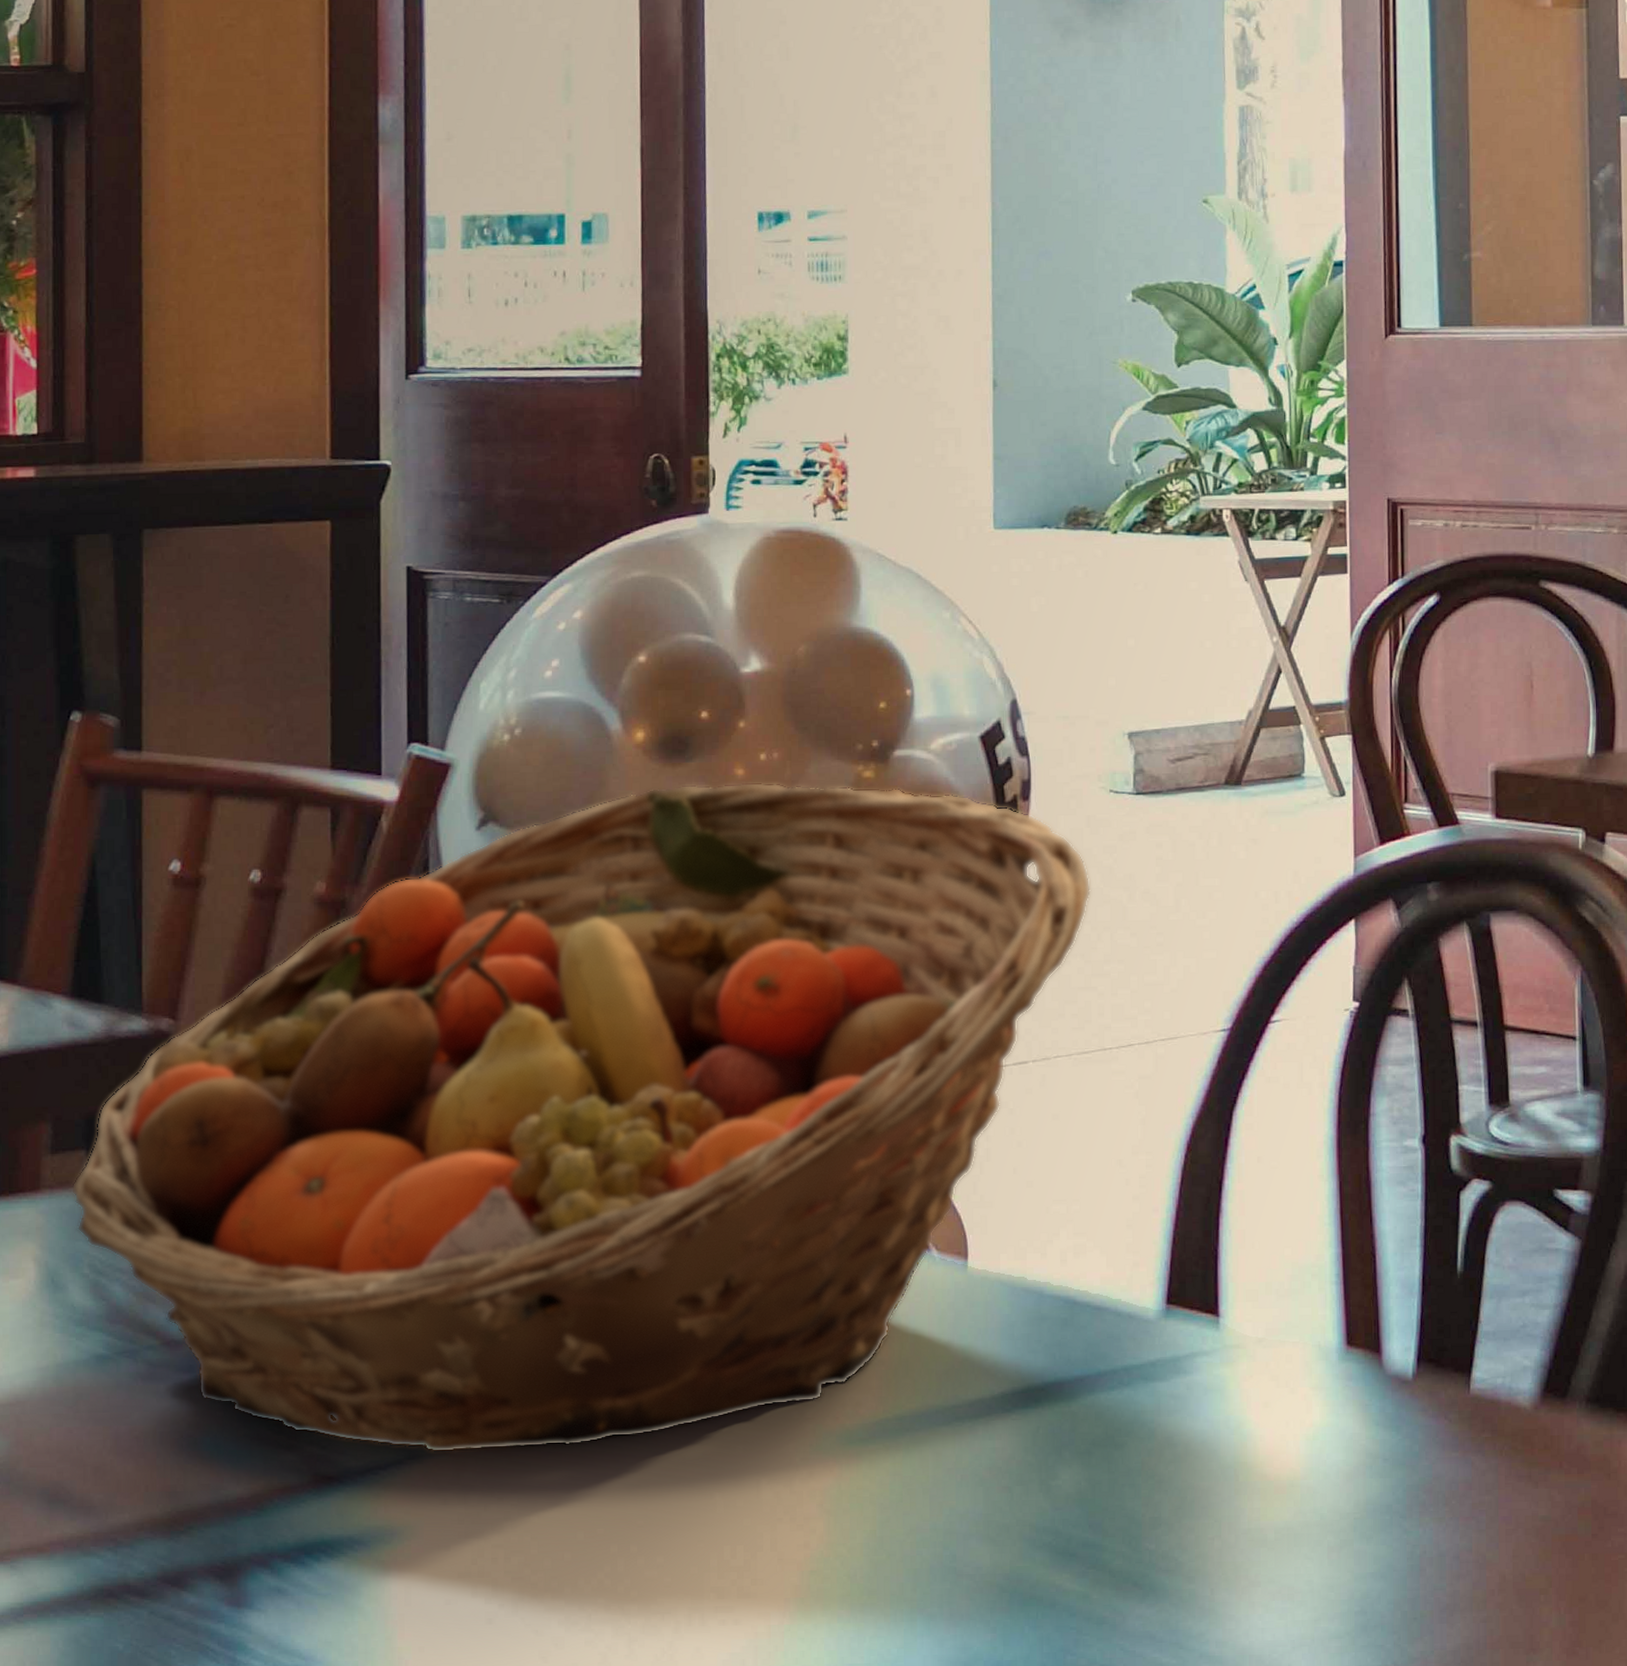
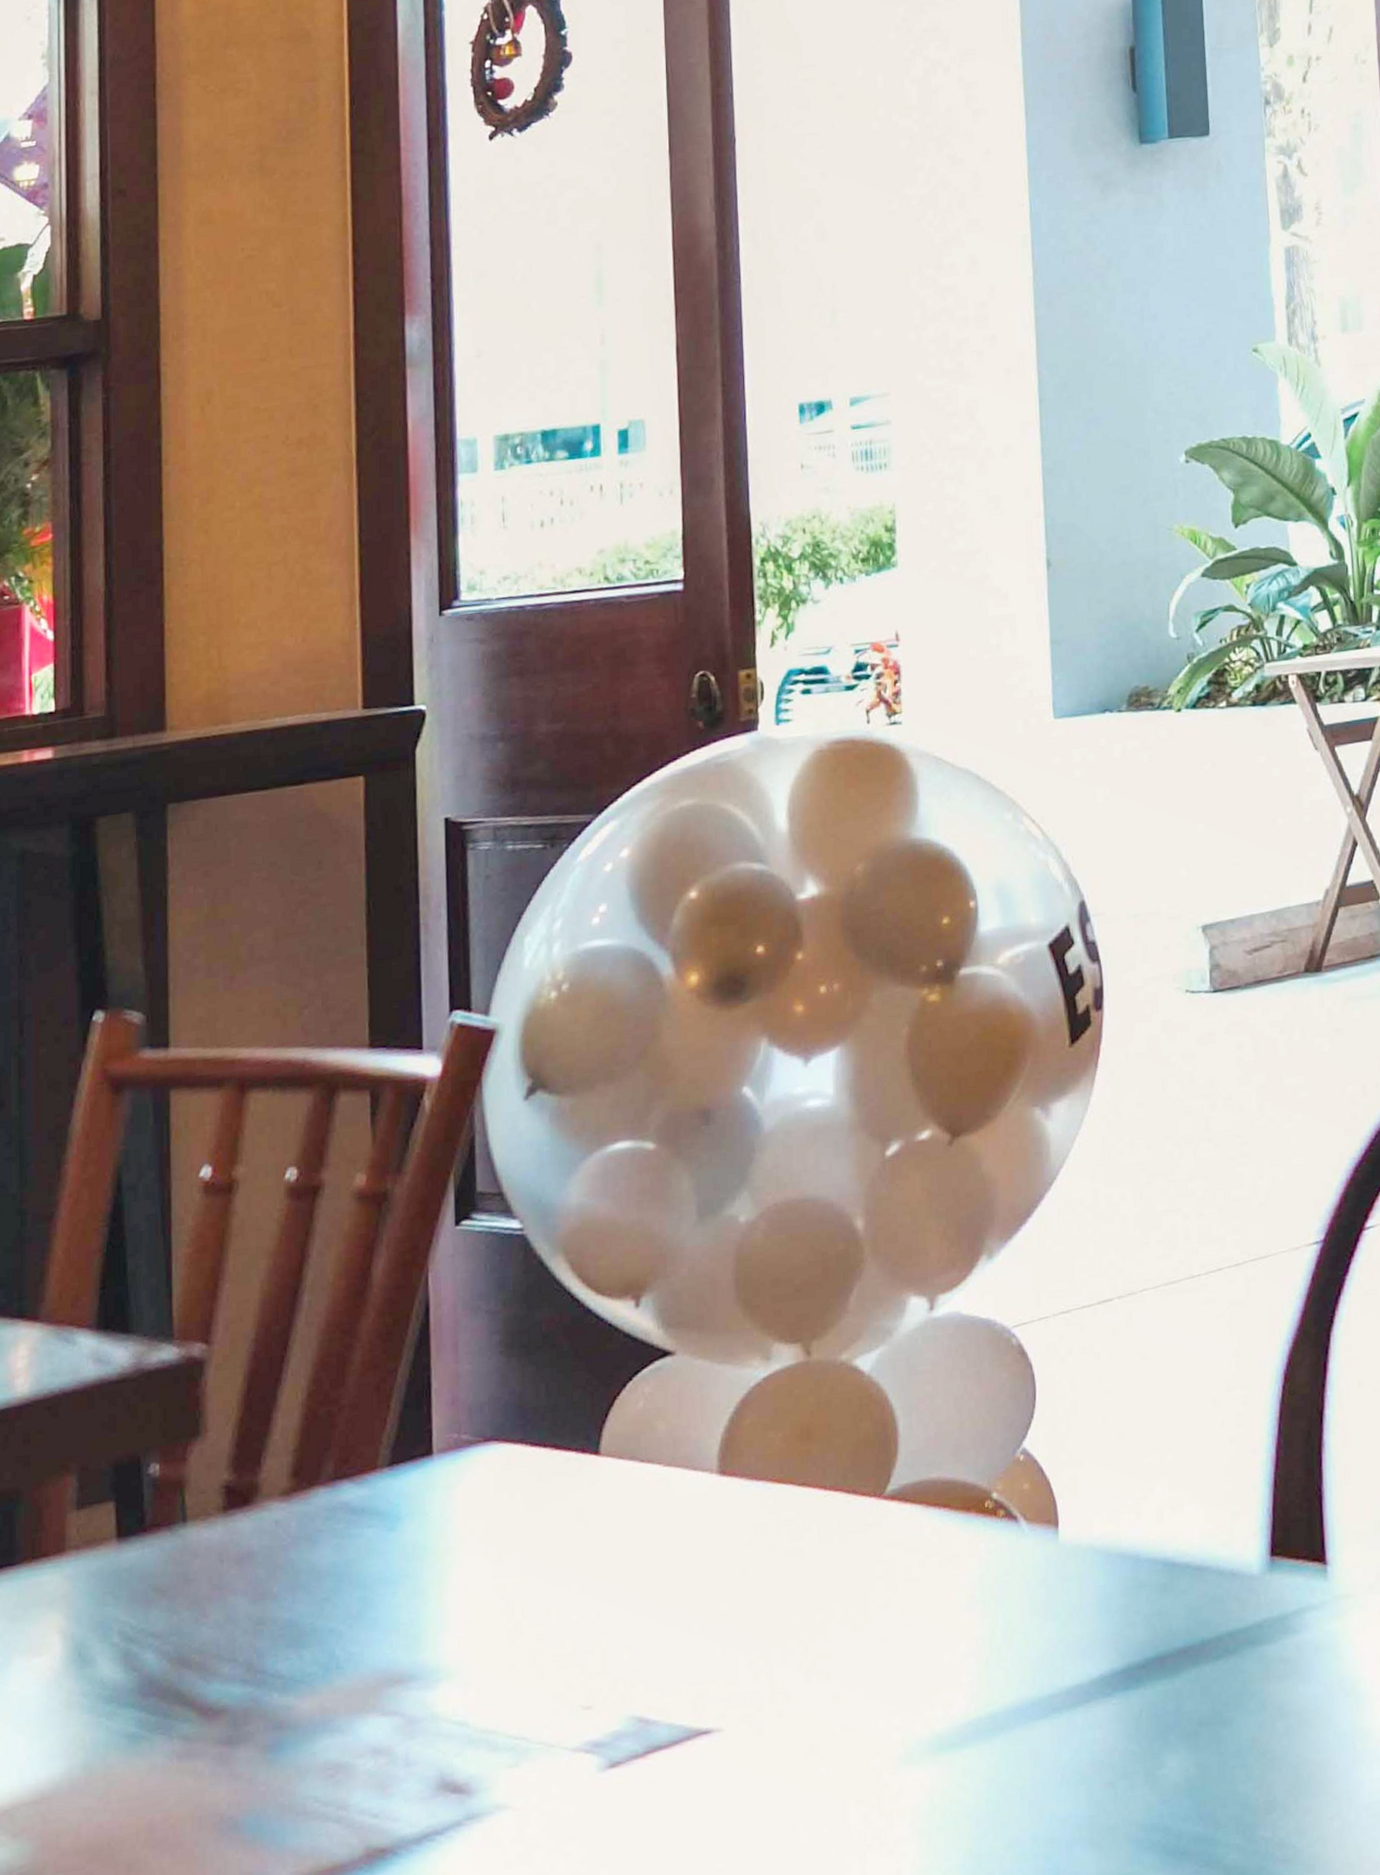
fruit basket: present [70,782,1092,1453] -> none [98,1009,1172,1810]

